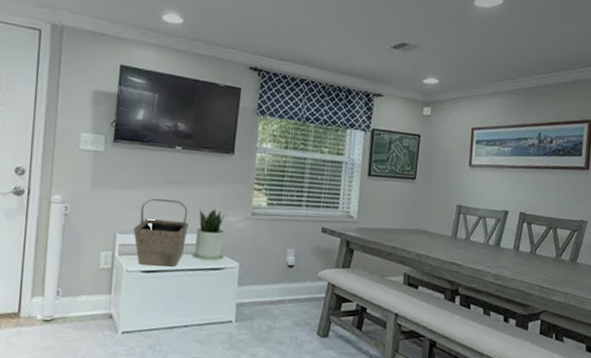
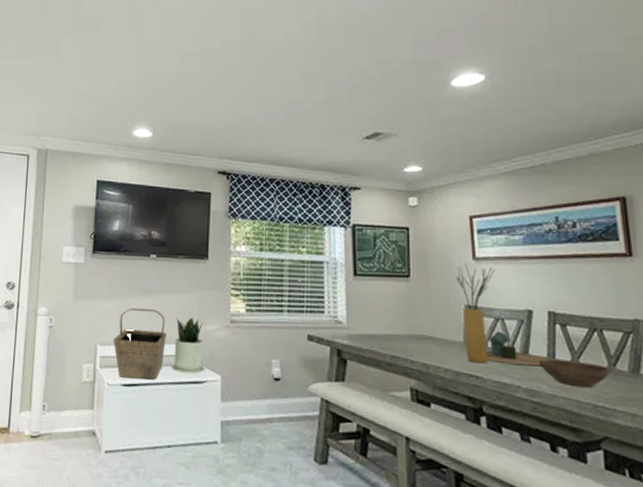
vase: none [452,170,485,254] -> present [456,264,495,364]
decorative tray: none [467,227,518,257] -> present [485,331,554,367]
bowl: none [506,250,557,273] -> present [538,359,612,388]

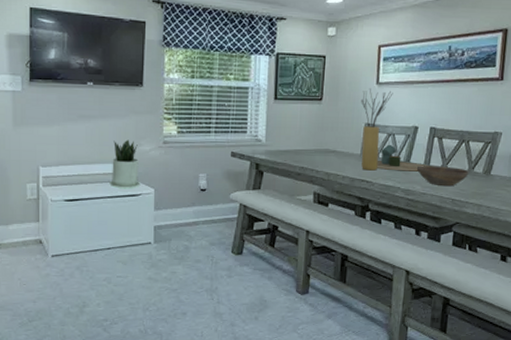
basket: present [113,308,166,380] -> none [54,133,104,195]

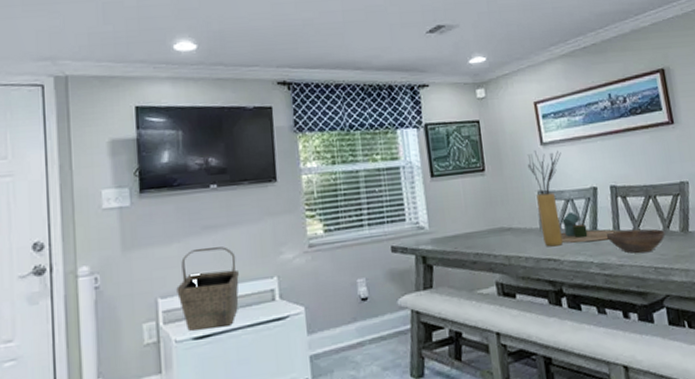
basket: none [54,133,104,195] -> present [176,246,239,331]
planter: present [109,139,141,189] -> none [247,248,287,313]

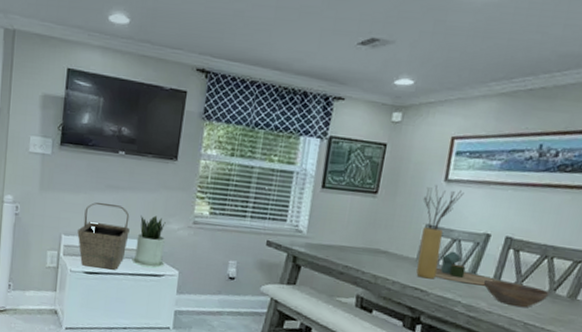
planter: none [247,248,287,313] -> present [131,215,166,268]

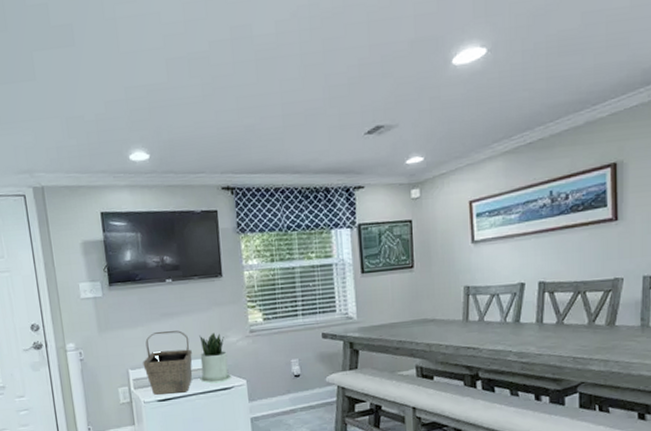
vase: present [416,185,464,279] -> none [456,247,492,337]
decorative tray: present [434,251,499,286] -> none [482,305,542,334]
bowl: present [483,279,551,308] -> none [528,322,591,345]

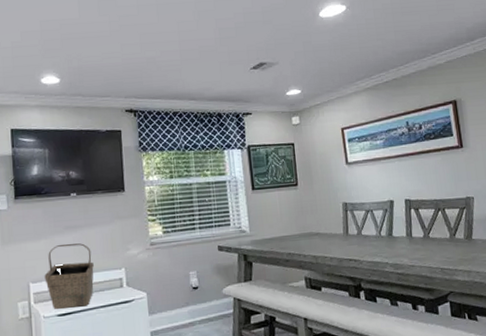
planter: present [199,332,232,384] -> none [101,245,132,297]

